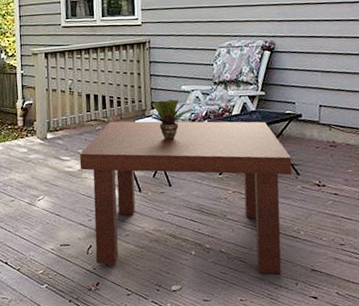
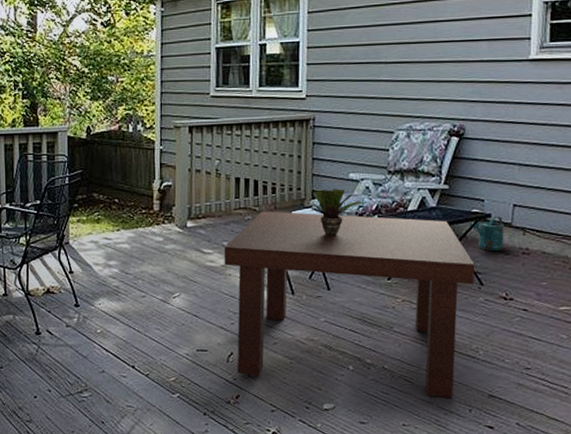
watering can: none [284,115,315,146] -> present [469,216,504,252]

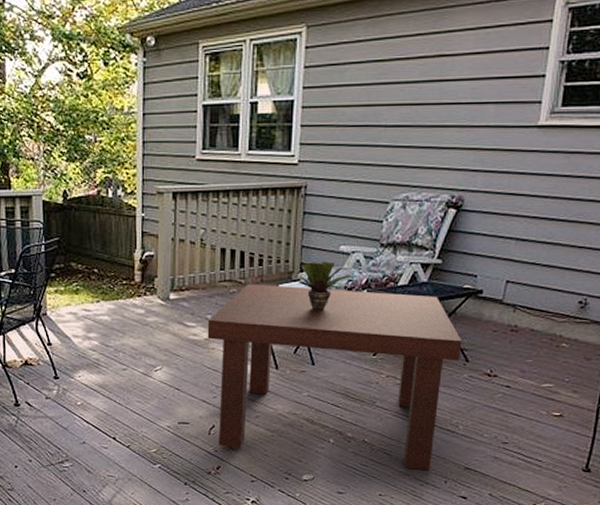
watering can: present [469,216,504,252] -> none [460,292,495,328]

